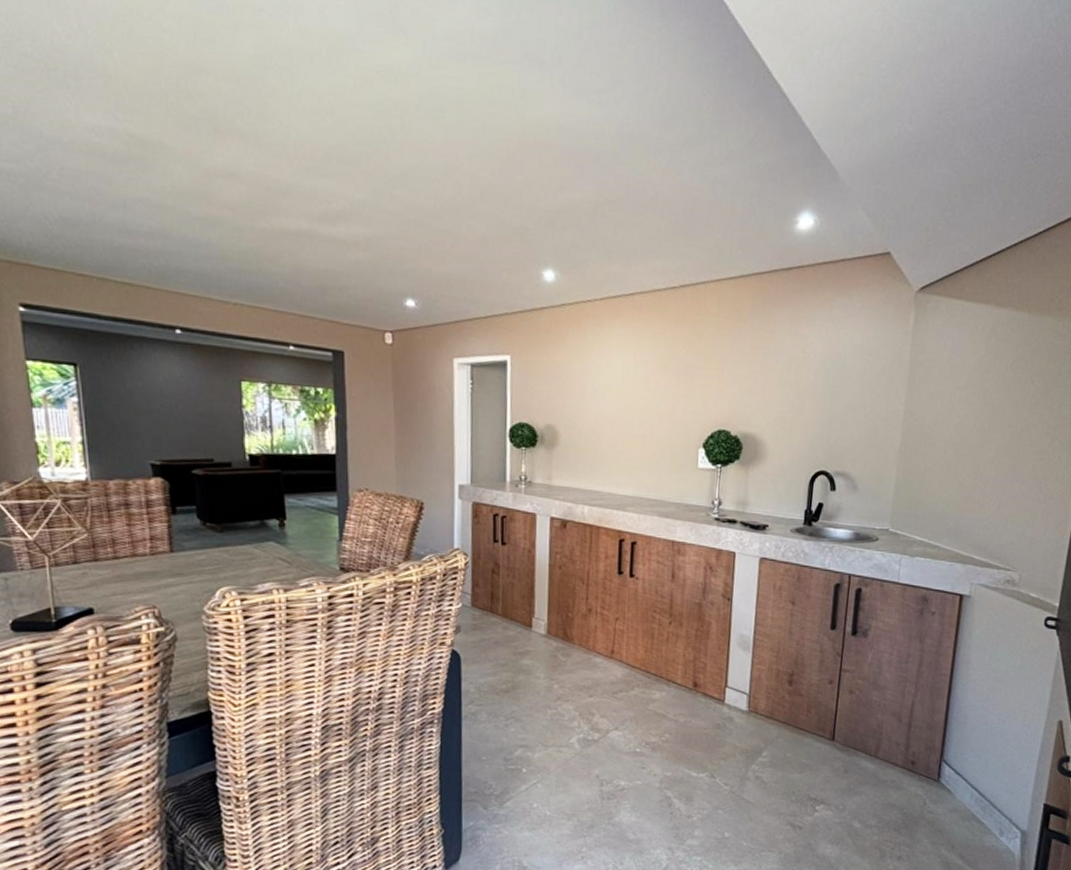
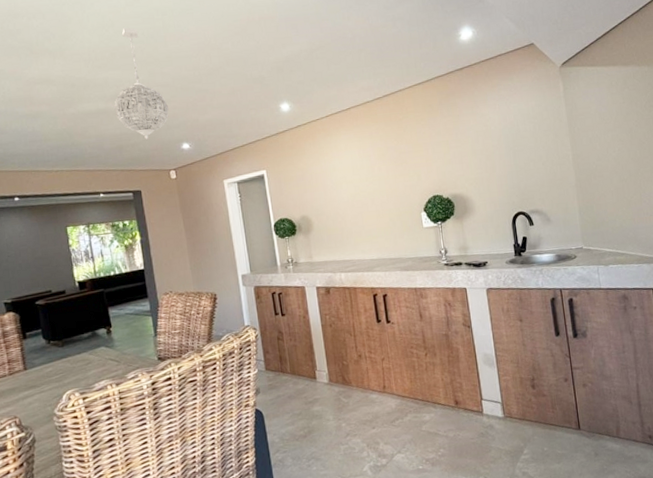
pendant light: none [320,119,394,284] -> present [113,27,169,140]

